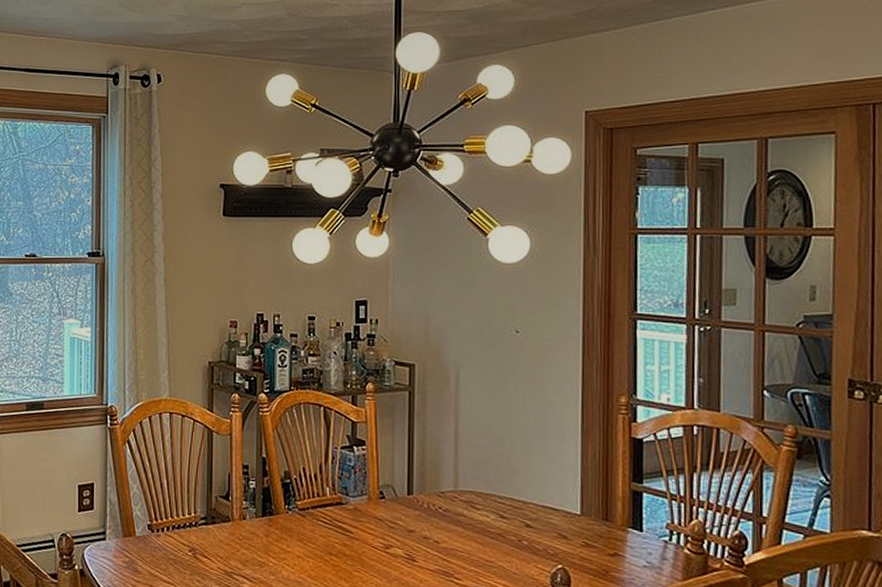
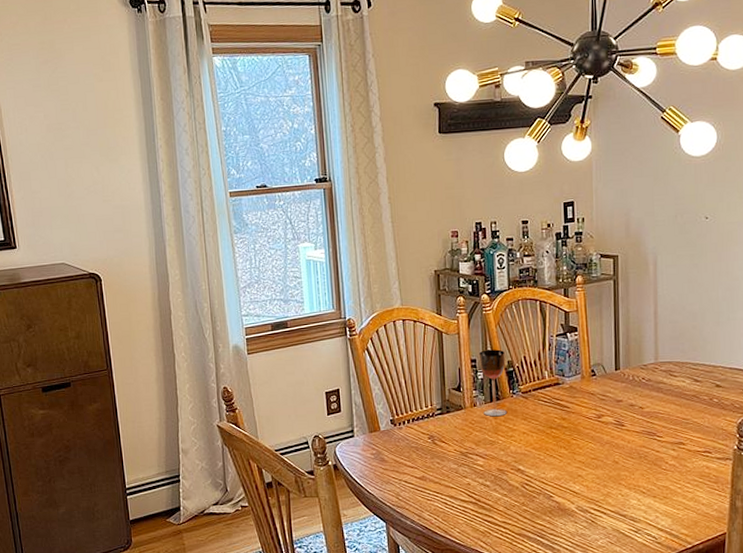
wineglass: none [252,456,282,535] -> present [478,349,508,417]

